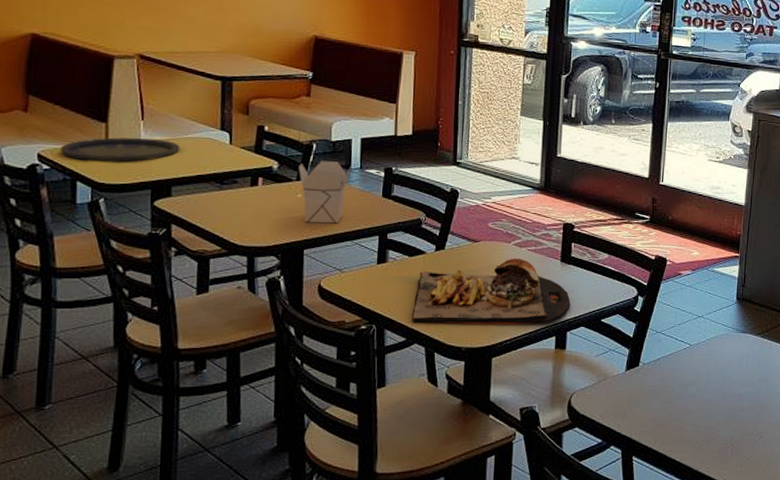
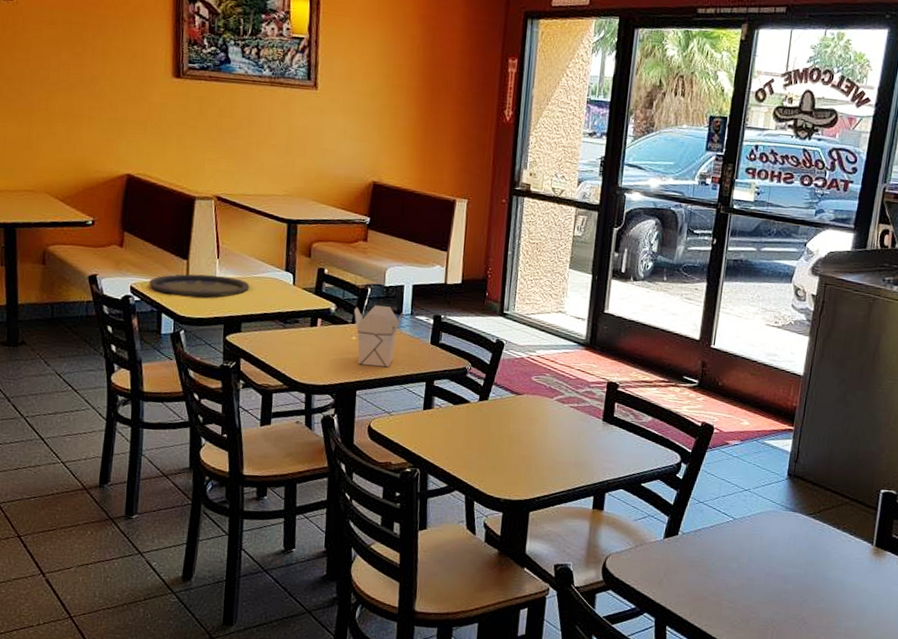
food tray: present [411,259,571,324] -> none [453,414,611,483]

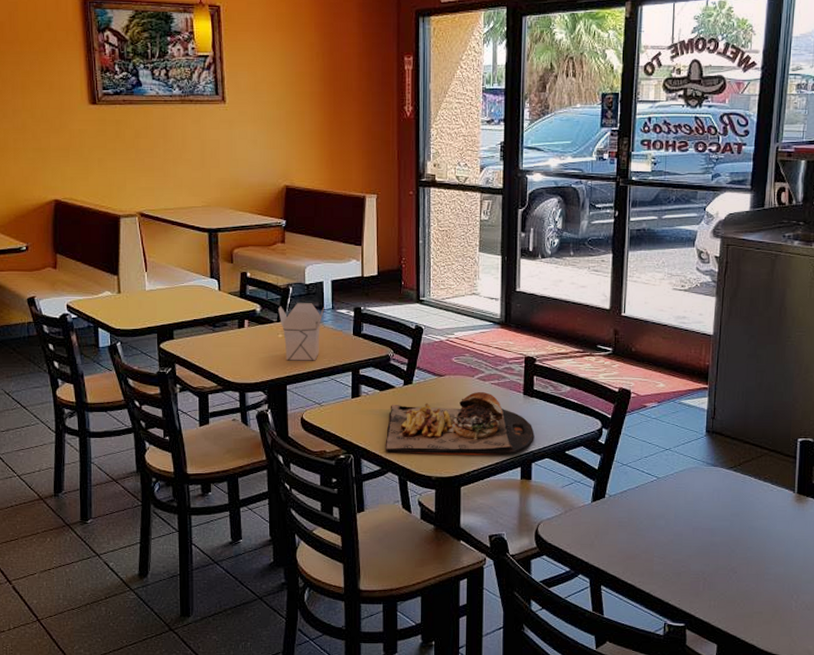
tray: present [149,274,249,297] -> none [84,288,177,309]
food tray: none [453,414,611,483] -> present [385,392,535,455]

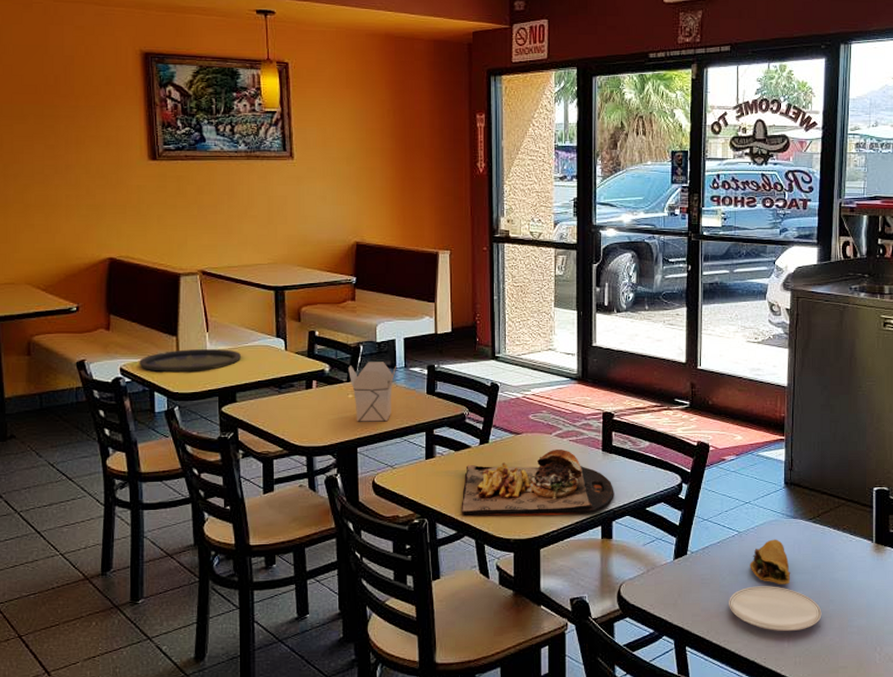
tray: none [84,288,177,309] -> present [139,349,241,372]
plate: none [645,531,739,576] -> present [729,586,822,632]
taco: none [667,486,709,531] -> present [750,539,791,586]

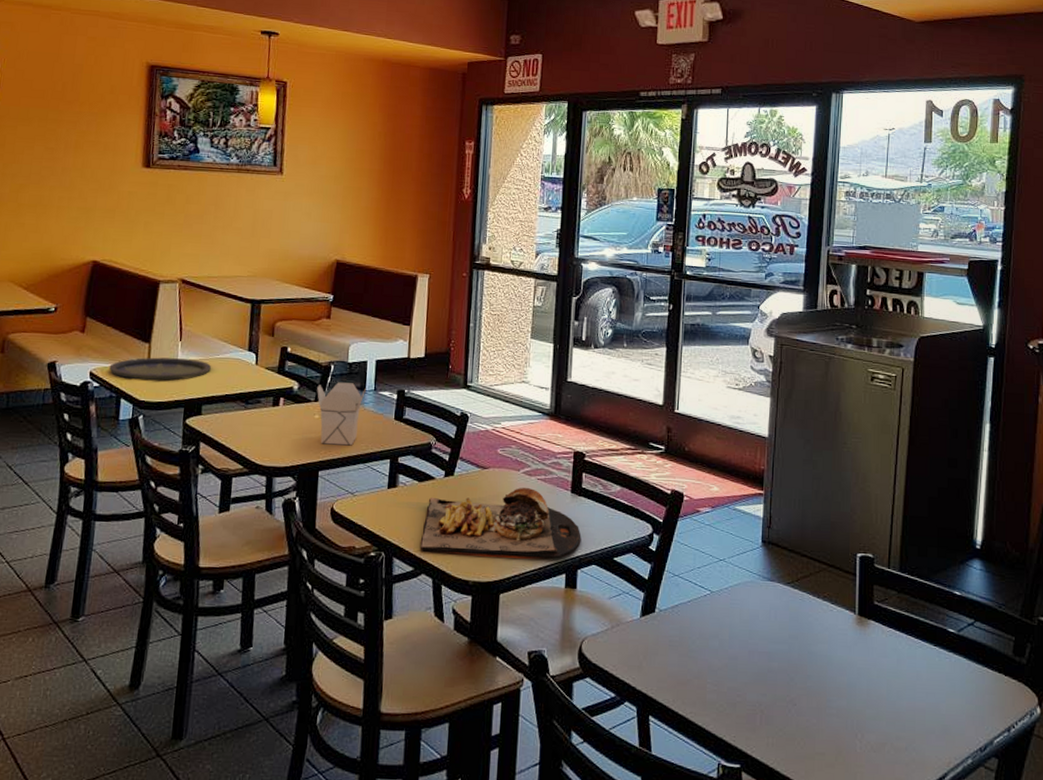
plate: present [729,586,822,632] -> none [697,653,798,708]
taco: present [750,539,791,586] -> none [721,602,766,655]

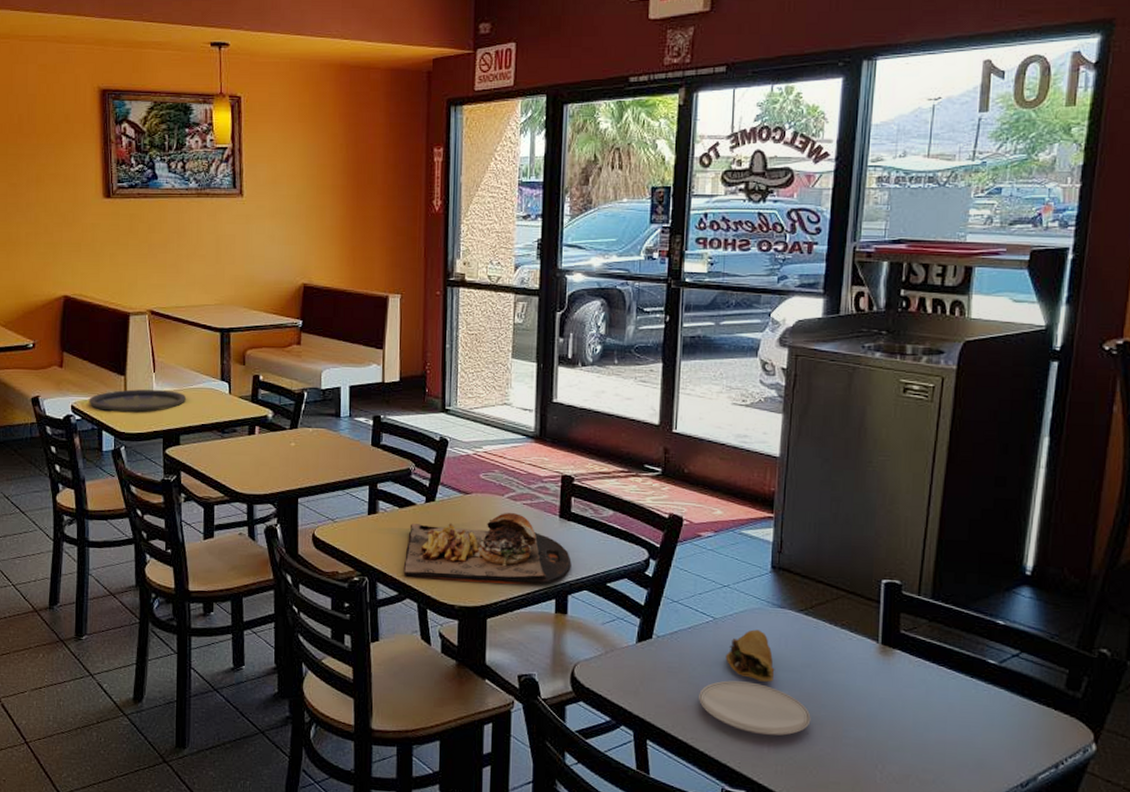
takeout container: present [317,382,367,446] -> none [291,409,342,473]
plate: none [697,653,798,708] -> present [699,680,811,736]
taco: none [721,602,766,655] -> present [725,629,775,683]

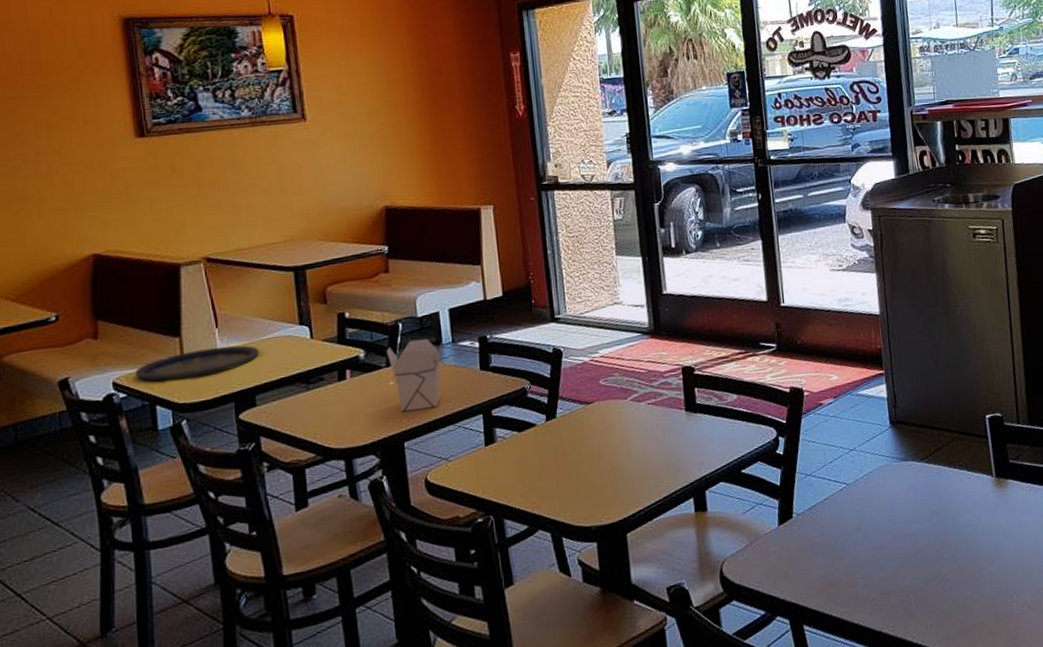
takeout container: none [291,409,342,473] -> present [387,339,444,412]
food tray: present [403,513,572,585] -> none [530,415,705,506]
plate: present [699,680,811,736] -> none [845,541,949,593]
taco: present [725,629,775,683] -> none [863,487,910,539]

